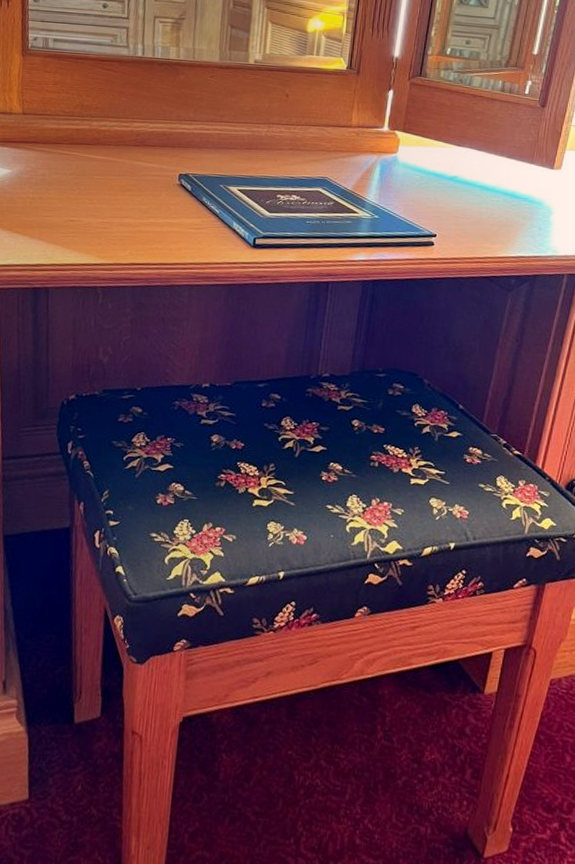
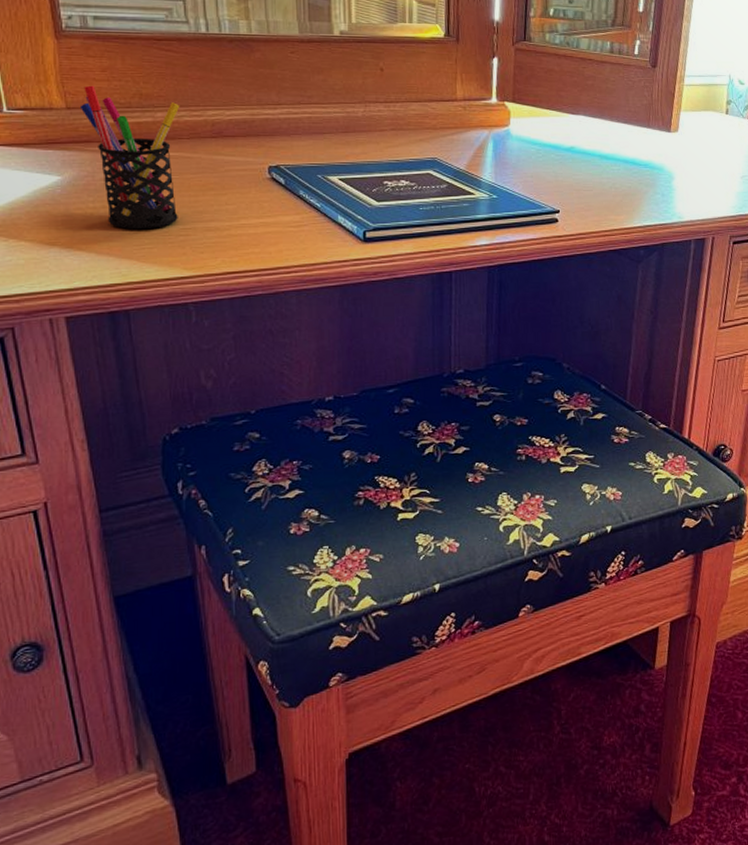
pen holder: none [33,95,113,220] -> present [79,85,180,229]

